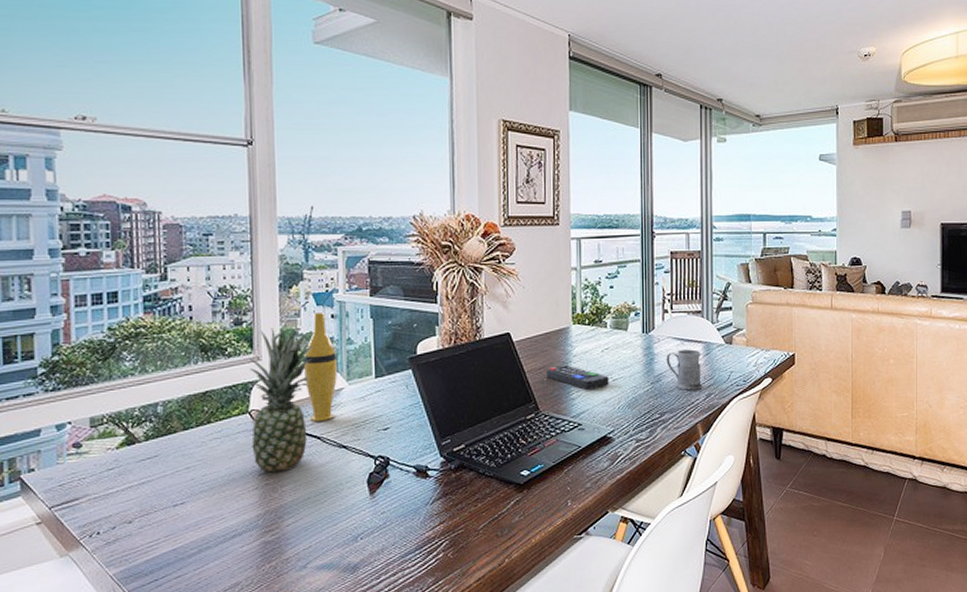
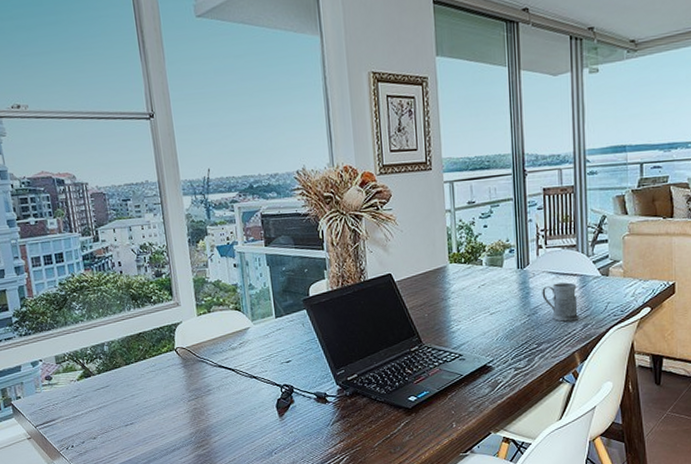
fruit: present [250,327,313,473] -> none [171,277,224,399]
vase: present [303,313,338,421] -> none [214,263,244,356]
remote control: present [546,365,609,390] -> none [427,301,487,323]

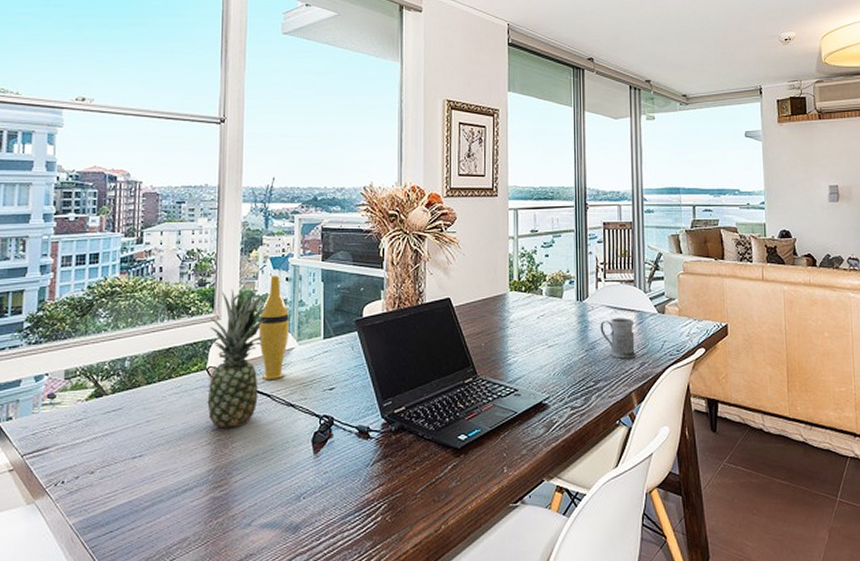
fruit: none [171,277,224,399] -> present [207,289,268,429]
vase: none [214,263,244,356] -> present [258,276,290,379]

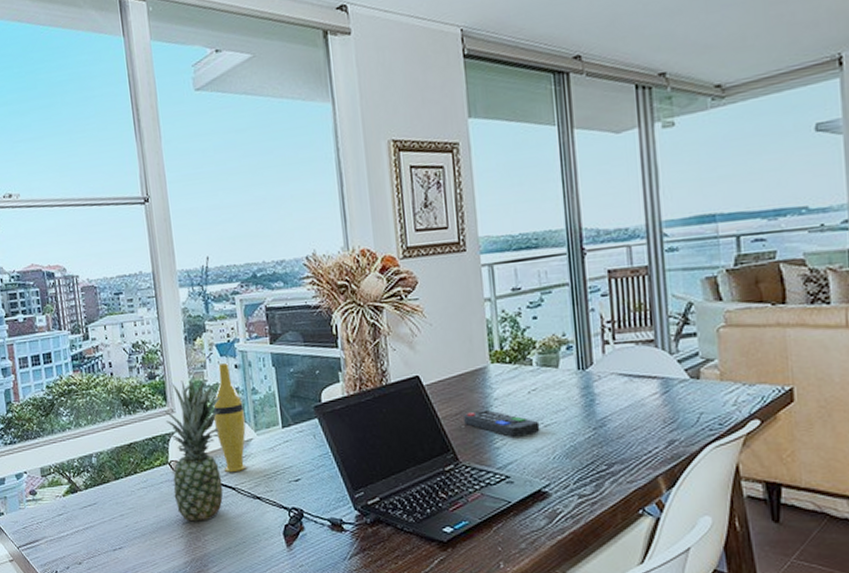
remote control: none [484,331,545,355] -> present [464,410,540,437]
mug: present [600,318,637,359] -> none [611,386,663,437]

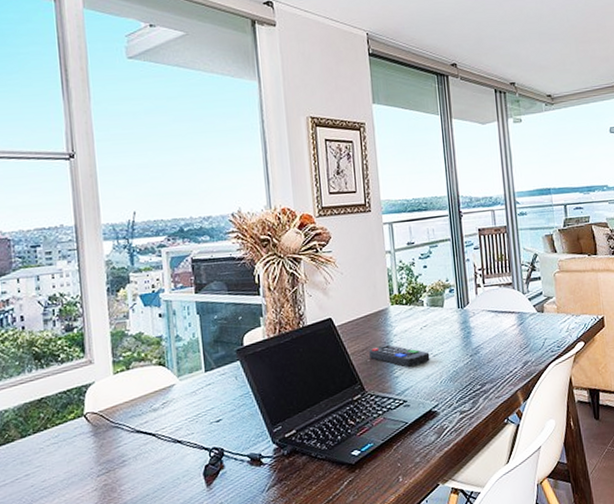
fruit: present [165,380,224,522] -> none [82,330,143,473]
vase: present [213,363,246,472] -> none [135,313,169,419]

